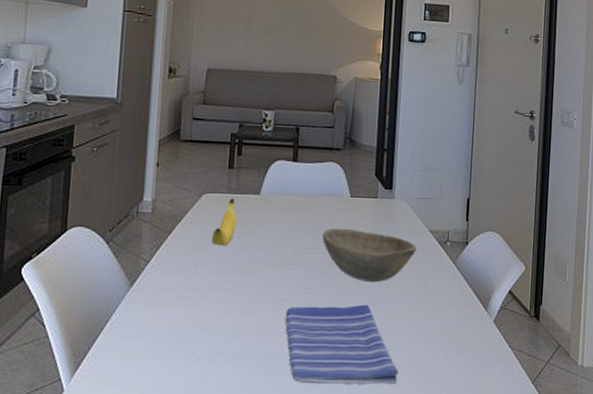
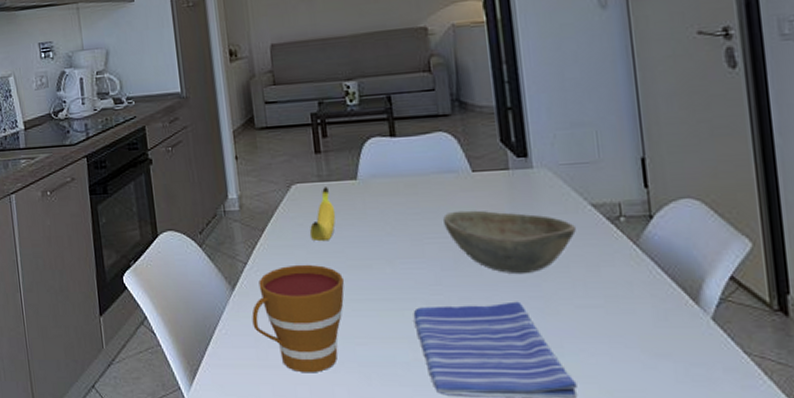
cup: none [144,265,234,364] -> present [252,264,345,373]

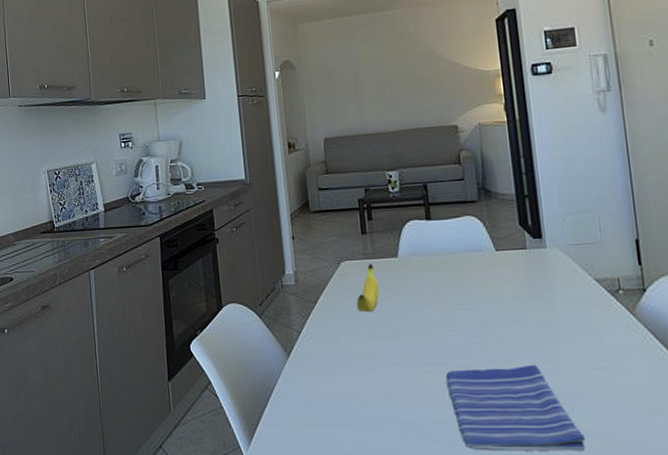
cup: present [252,264,345,373] -> none [305,332,387,431]
bowl: present [443,210,576,275] -> none [471,284,583,341]

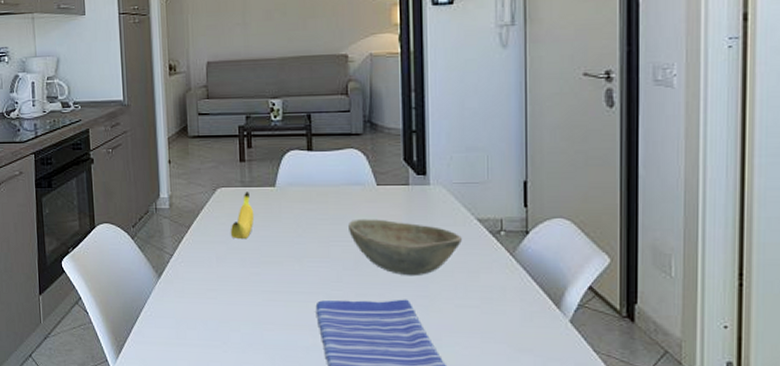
bowl: none [471,284,583,341] -> present [349,219,462,277]

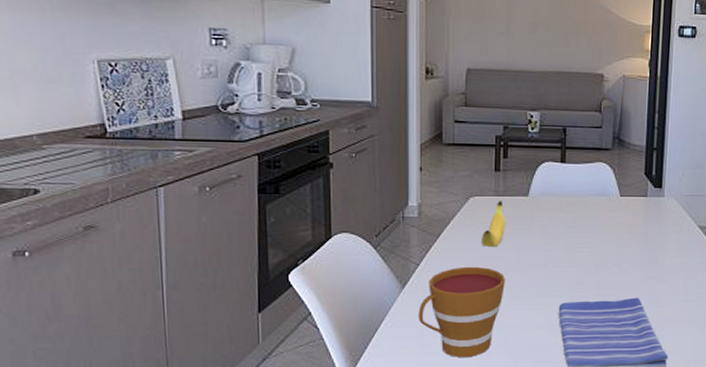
cup: none [174,258,258,353] -> present [418,266,506,358]
bowl: present [349,219,462,277] -> none [593,227,686,277]

